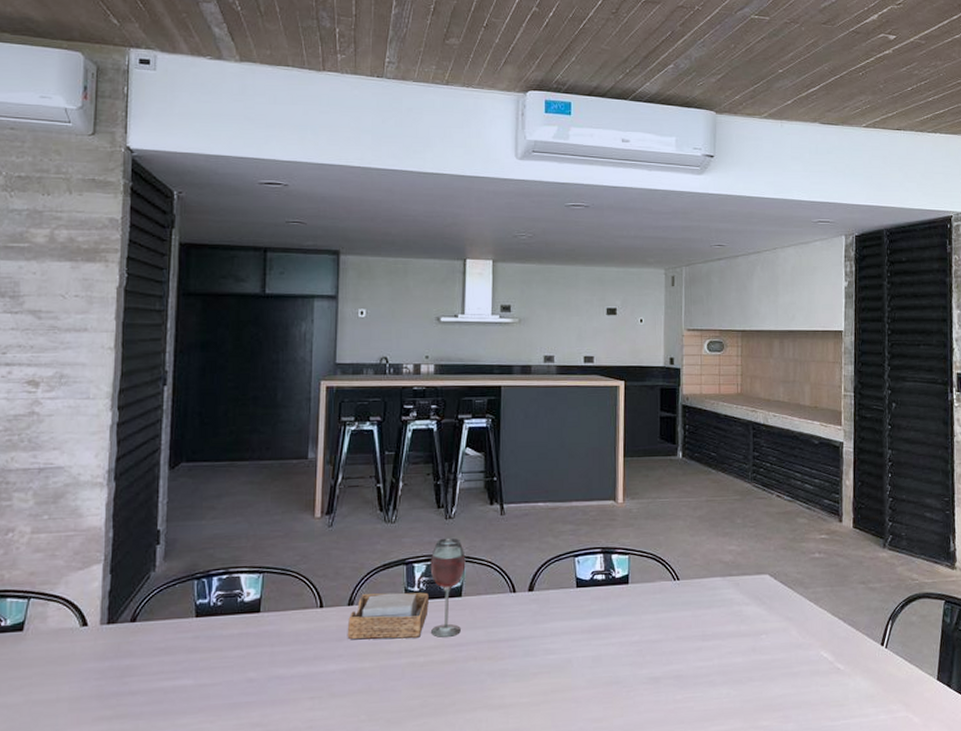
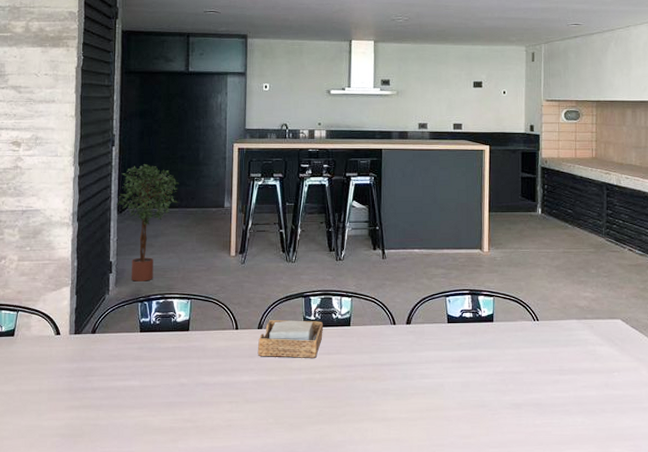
potted tree: none [168,407,251,554] -> present [117,164,179,282]
wineglass: present [430,537,466,638] -> none [324,276,353,359]

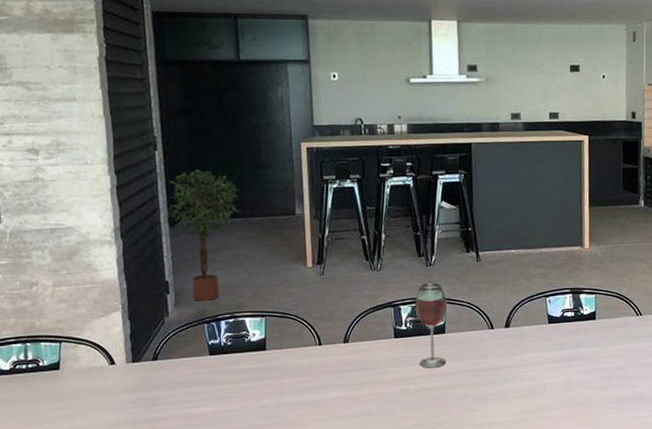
napkin holder: present [257,320,323,359] -> none [345,330,416,372]
wineglass: none [324,276,353,359] -> present [414,282,447,369]

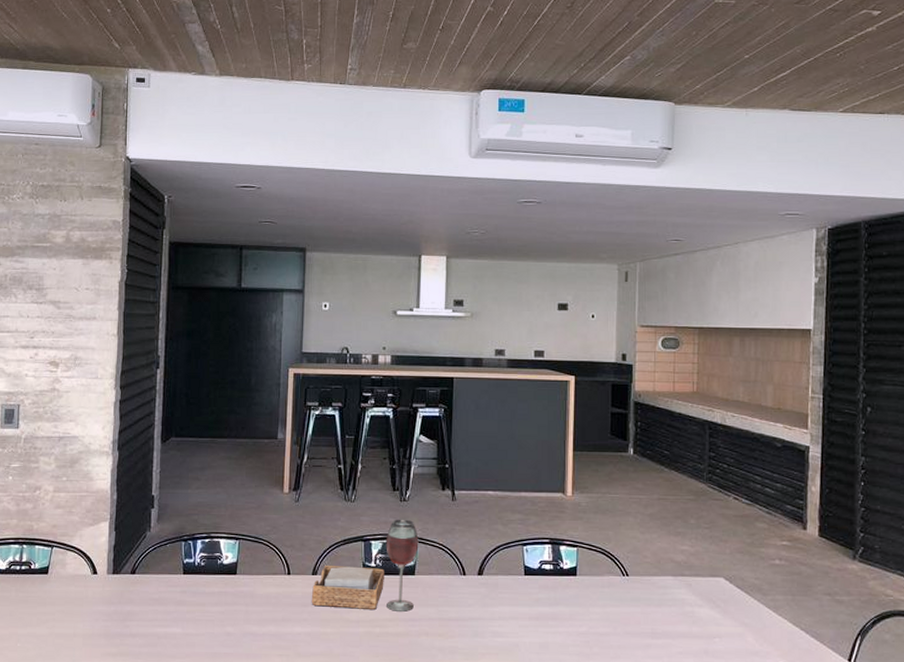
potted tree: present [167,170,241,301] -> none [160,389,229,518]
napkin holder: none [345,330,416,372] -> present [311,566,384,611]

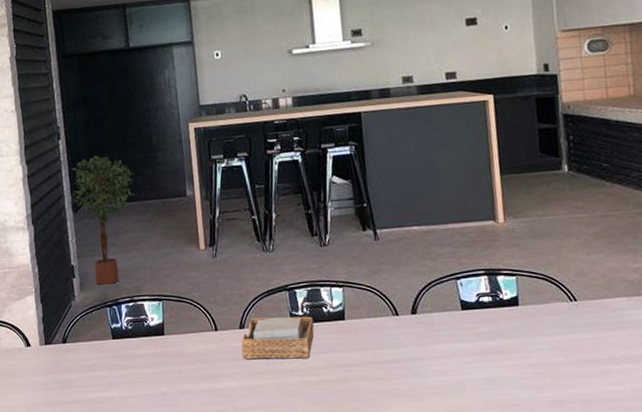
potted tree: none [160,389,229,518] -> present [71,156,136,285]
wineglass: present [386,519,419,612] -> none [310,264,348,358]

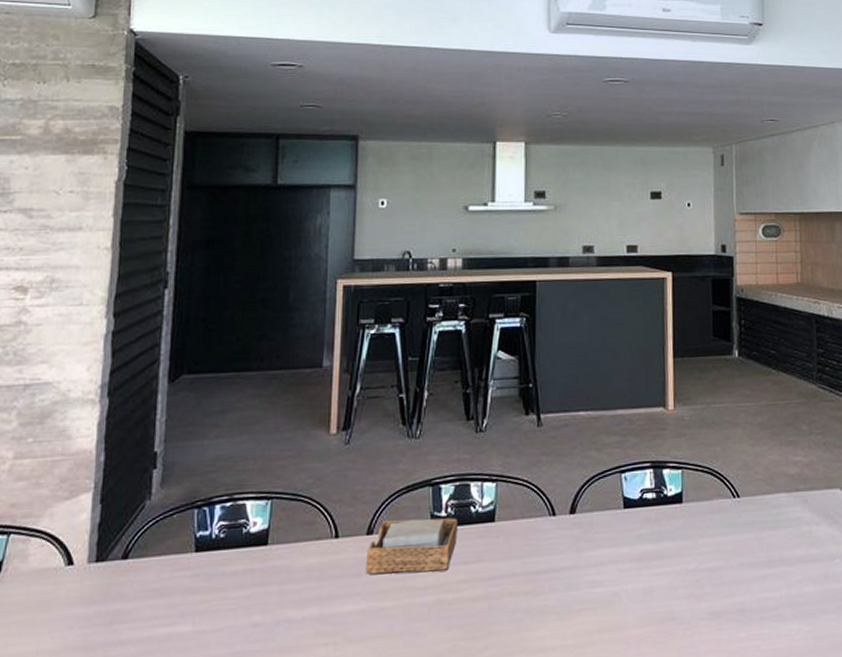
potted tree: present [71,156,136,285] -> none [168,312,260,479]

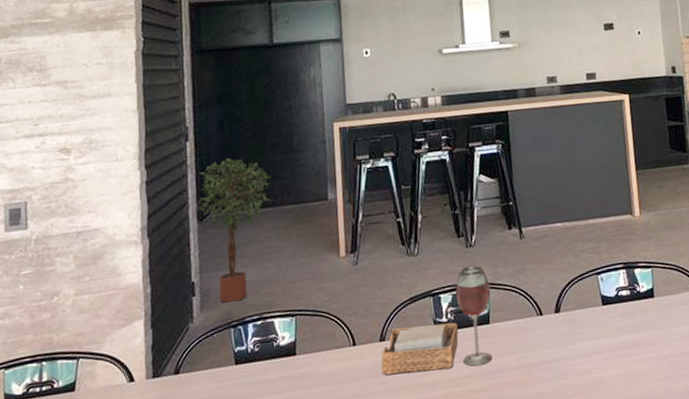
potted tree: none [168,312,260,479] -> present [196,158,272,303]
wineglass: none [459,453,499,570] -> present [455,265,492,367]

